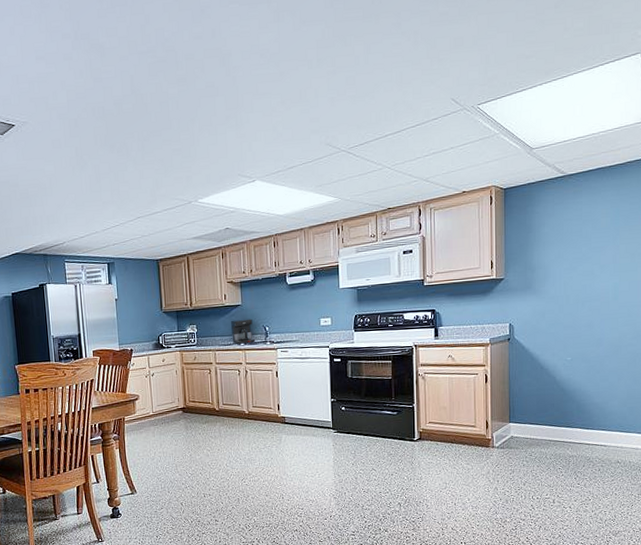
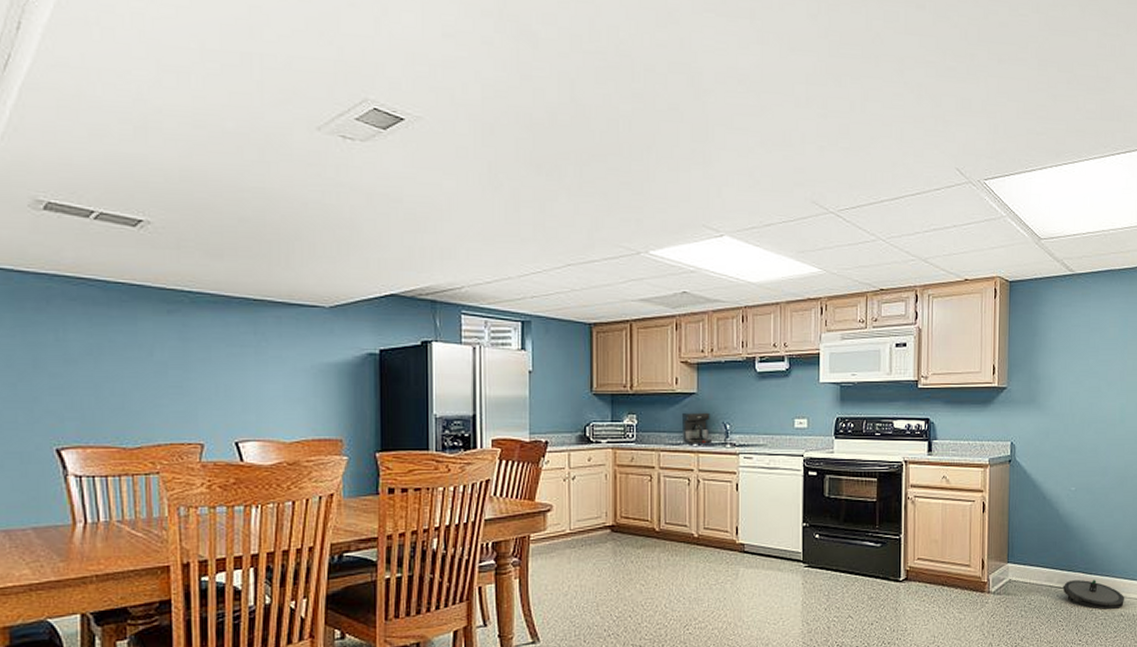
robot vacuum: none [561,433,620,458] -> present [1063,580,1124,609]

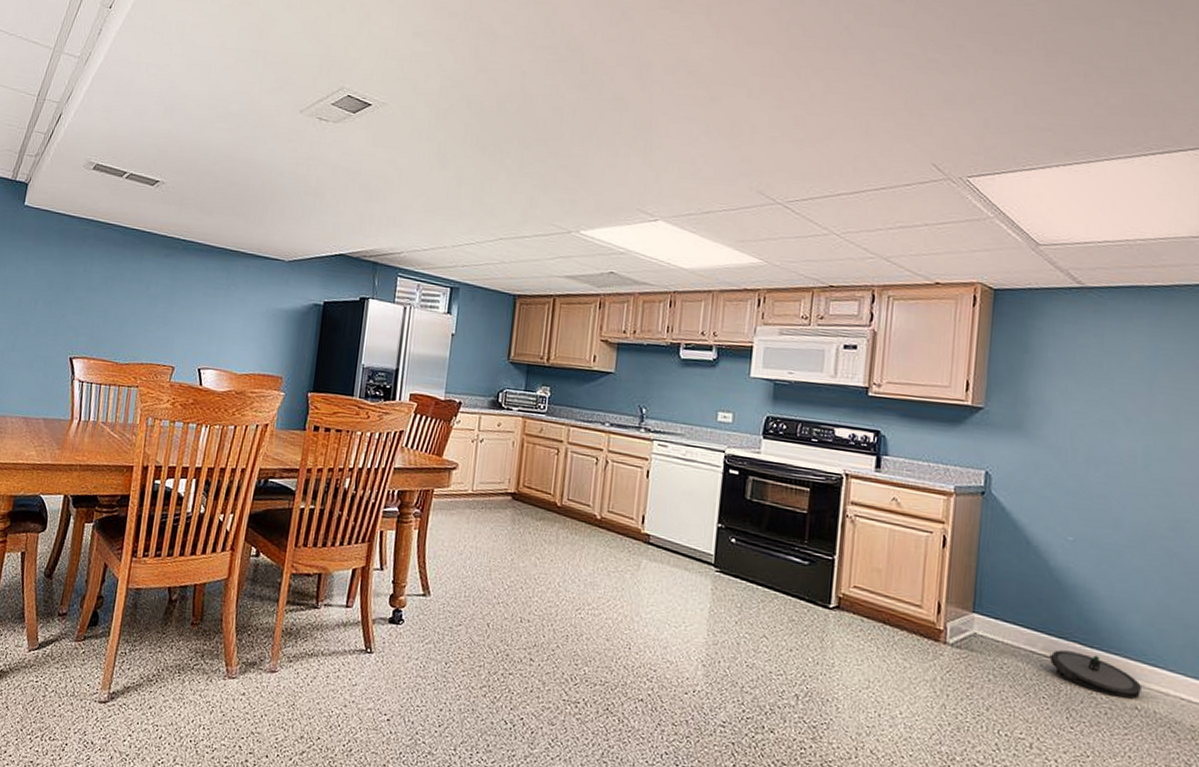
coffee maker: present [681,412,713,446] -> none [594,390,626,426]

